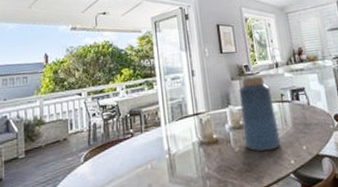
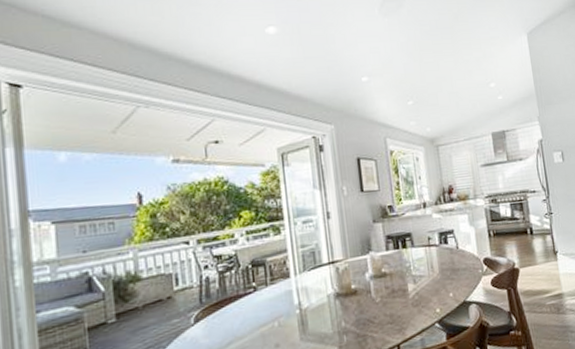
vase: present [238,76,281,152] -> none [381,218,426,301]

